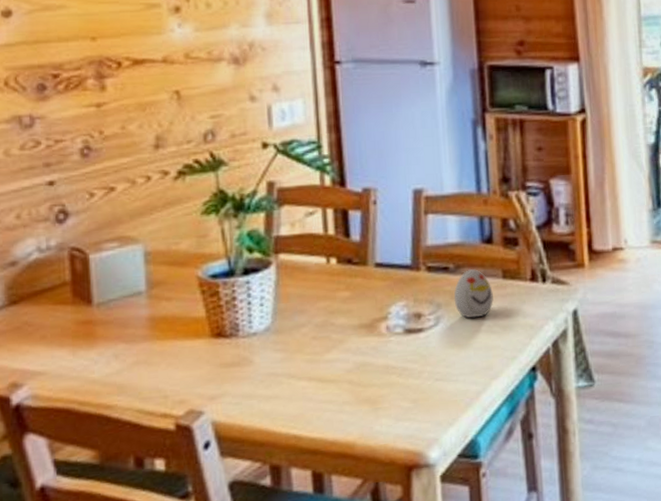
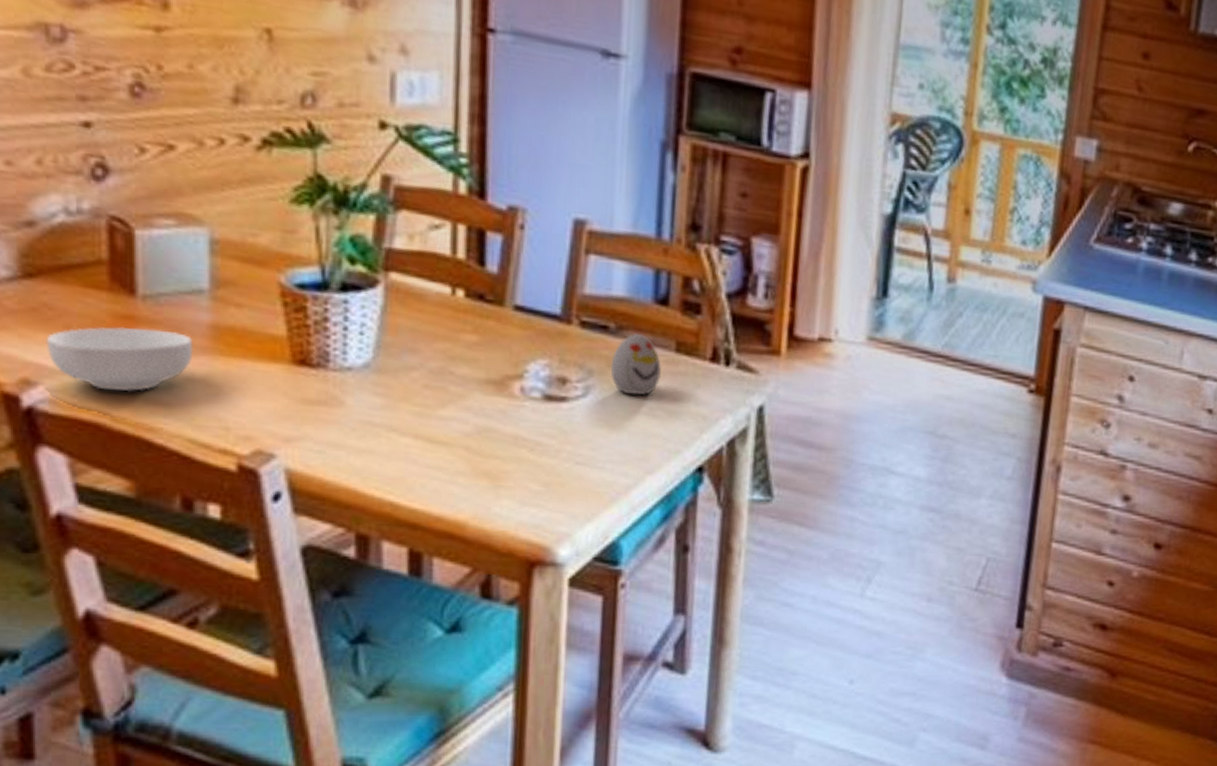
cereal bowl: none [28,327,137,382] -> present [46,326,193,392]

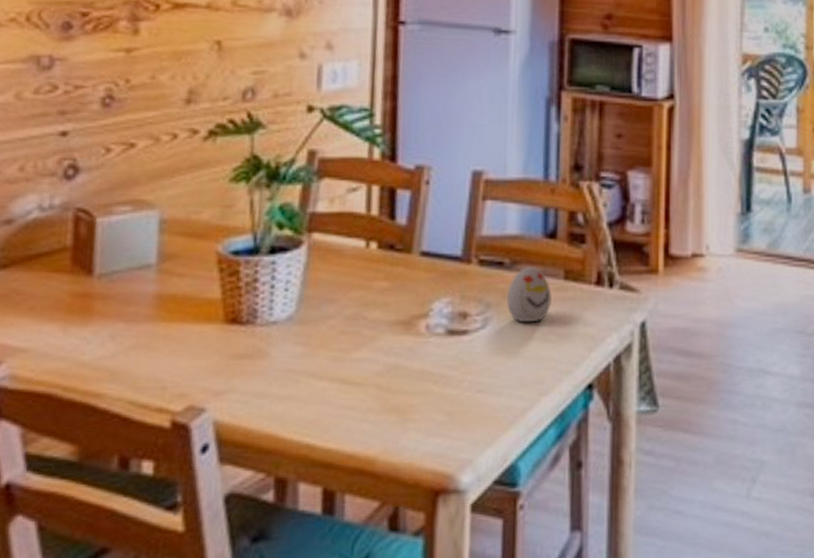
cereal bowl: present [46,326,193,392] -> none [11,303,139,363]

